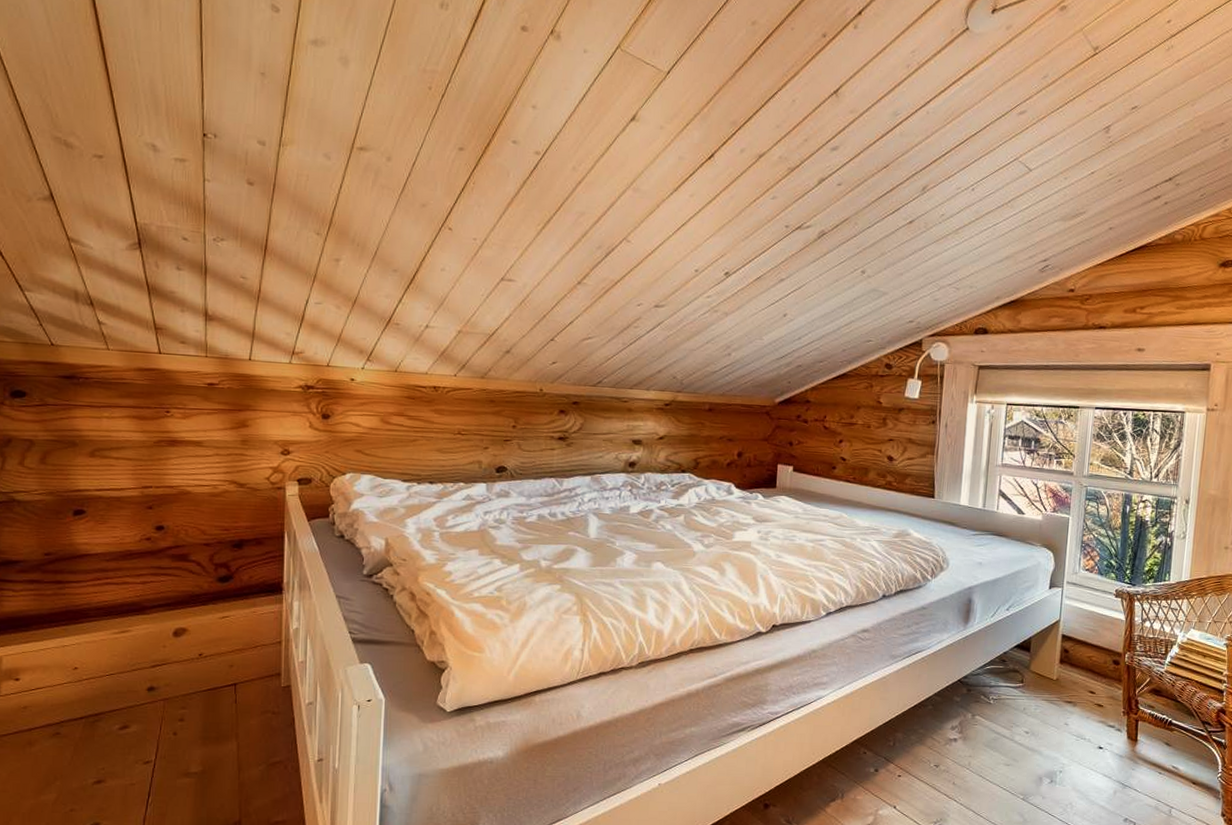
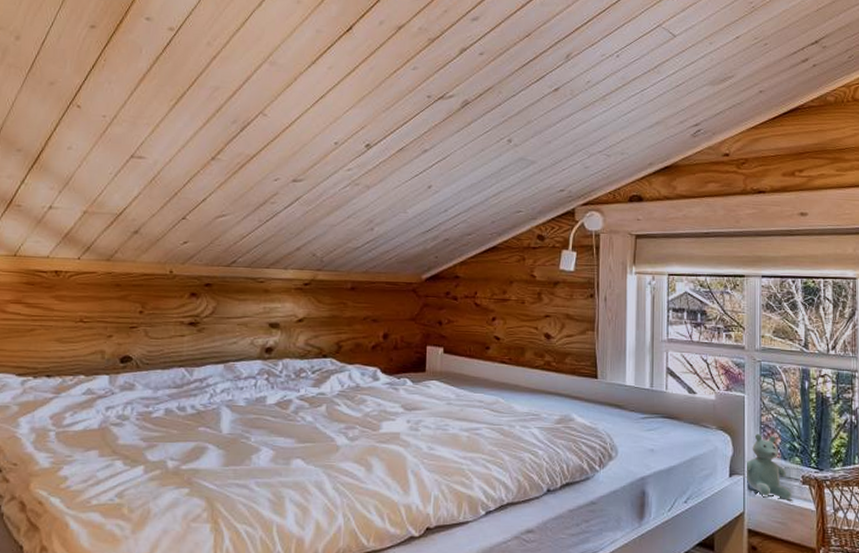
stuffed bear: none [1064,551,1105,610] -> present [745,433,792,499]

